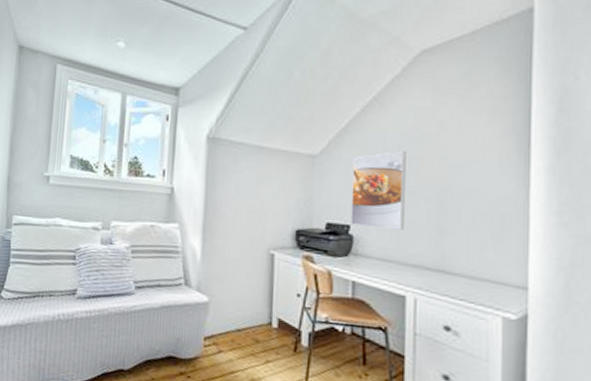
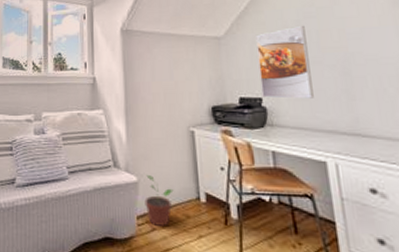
potted plant: none [213,296,245,350] -> present [144,175,174,228]

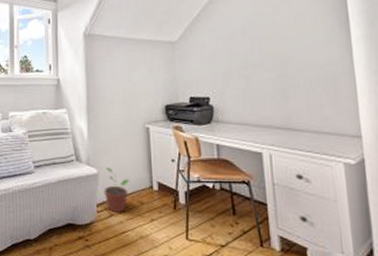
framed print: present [256,25,314,99] -> none [206,31,254,98]

